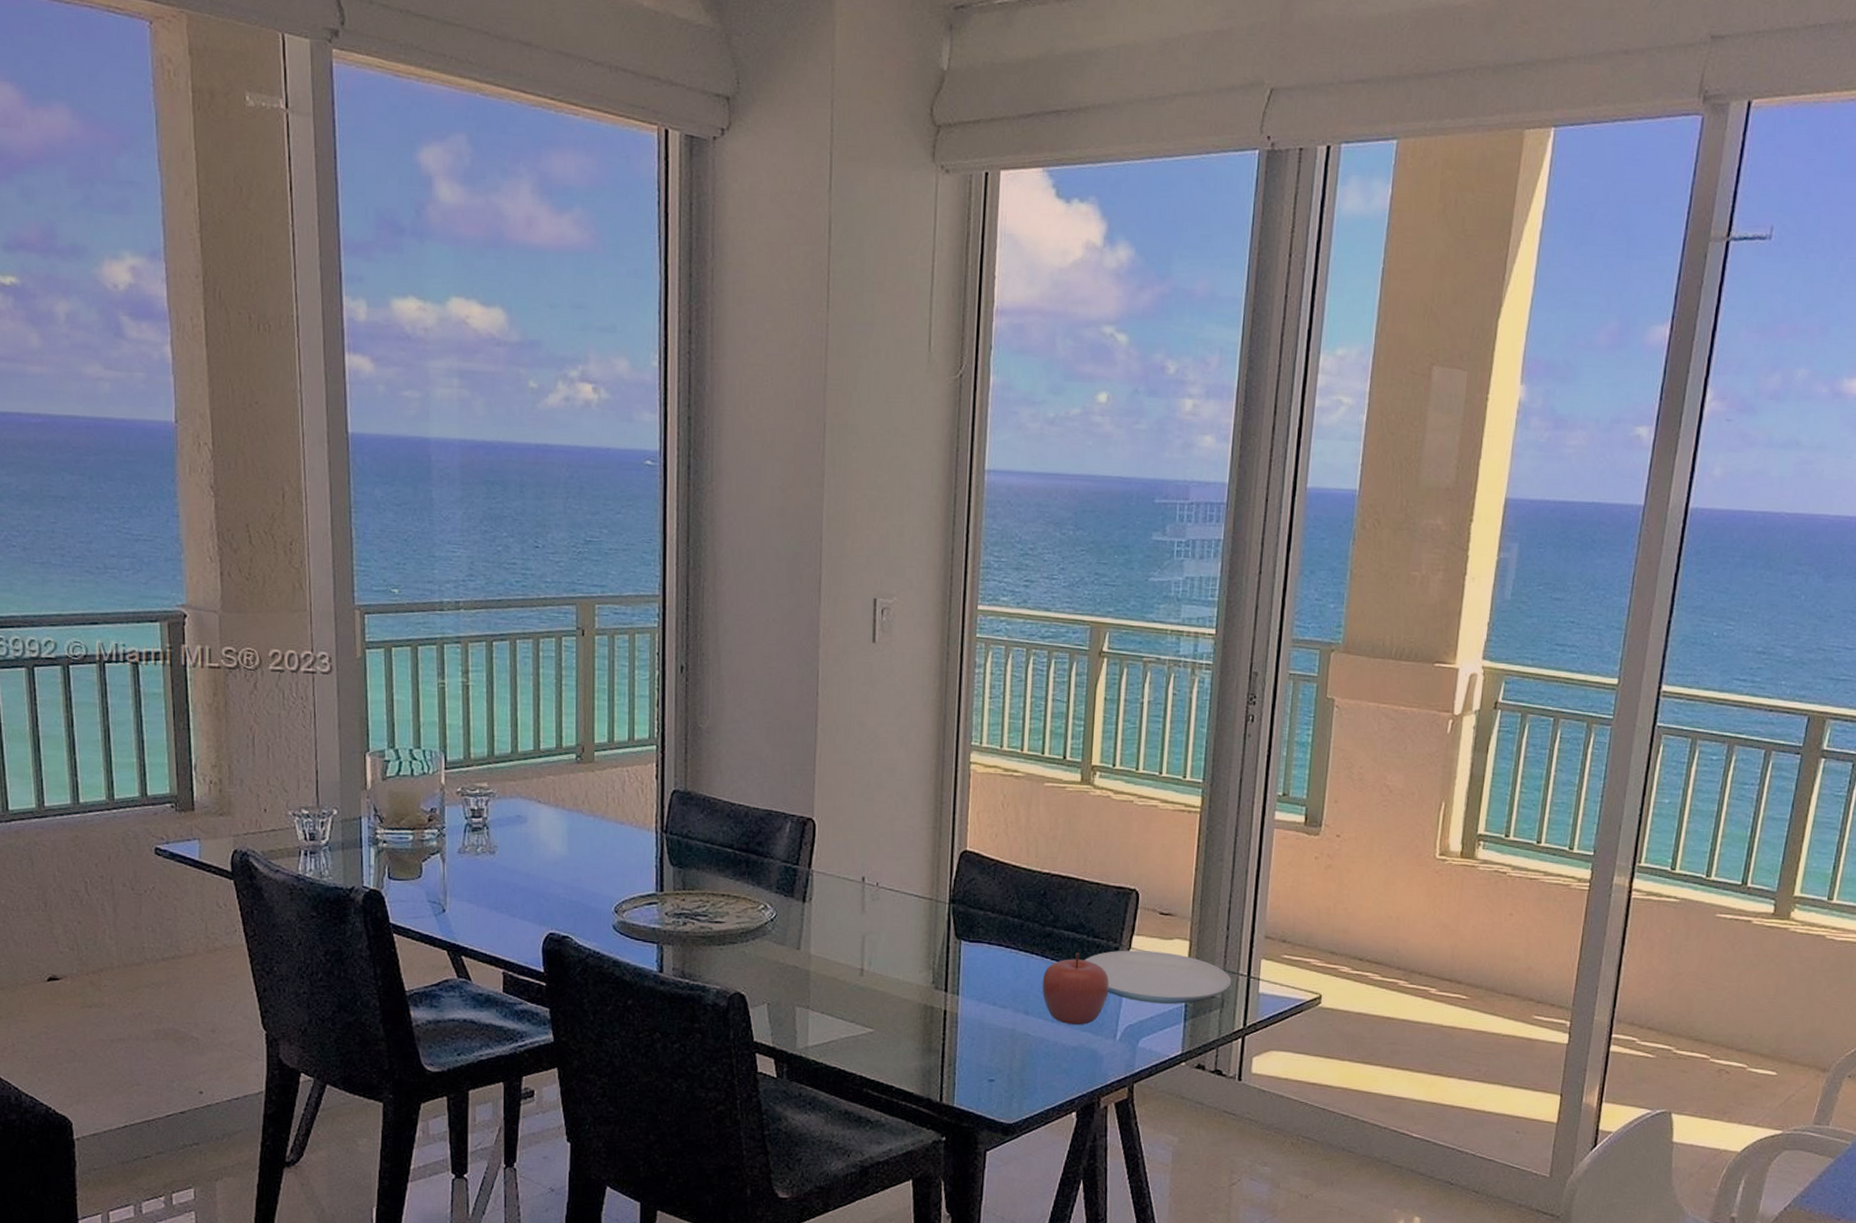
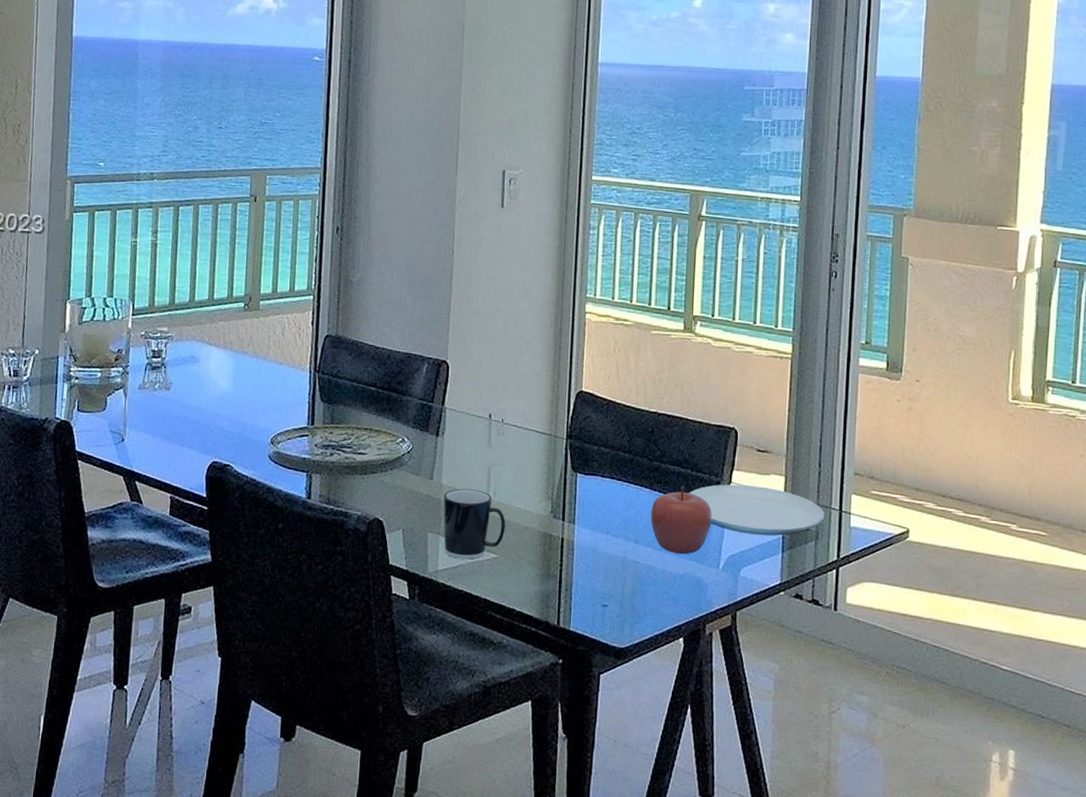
mug: none [812,959,882,1035] -> present [443,488,506,560]

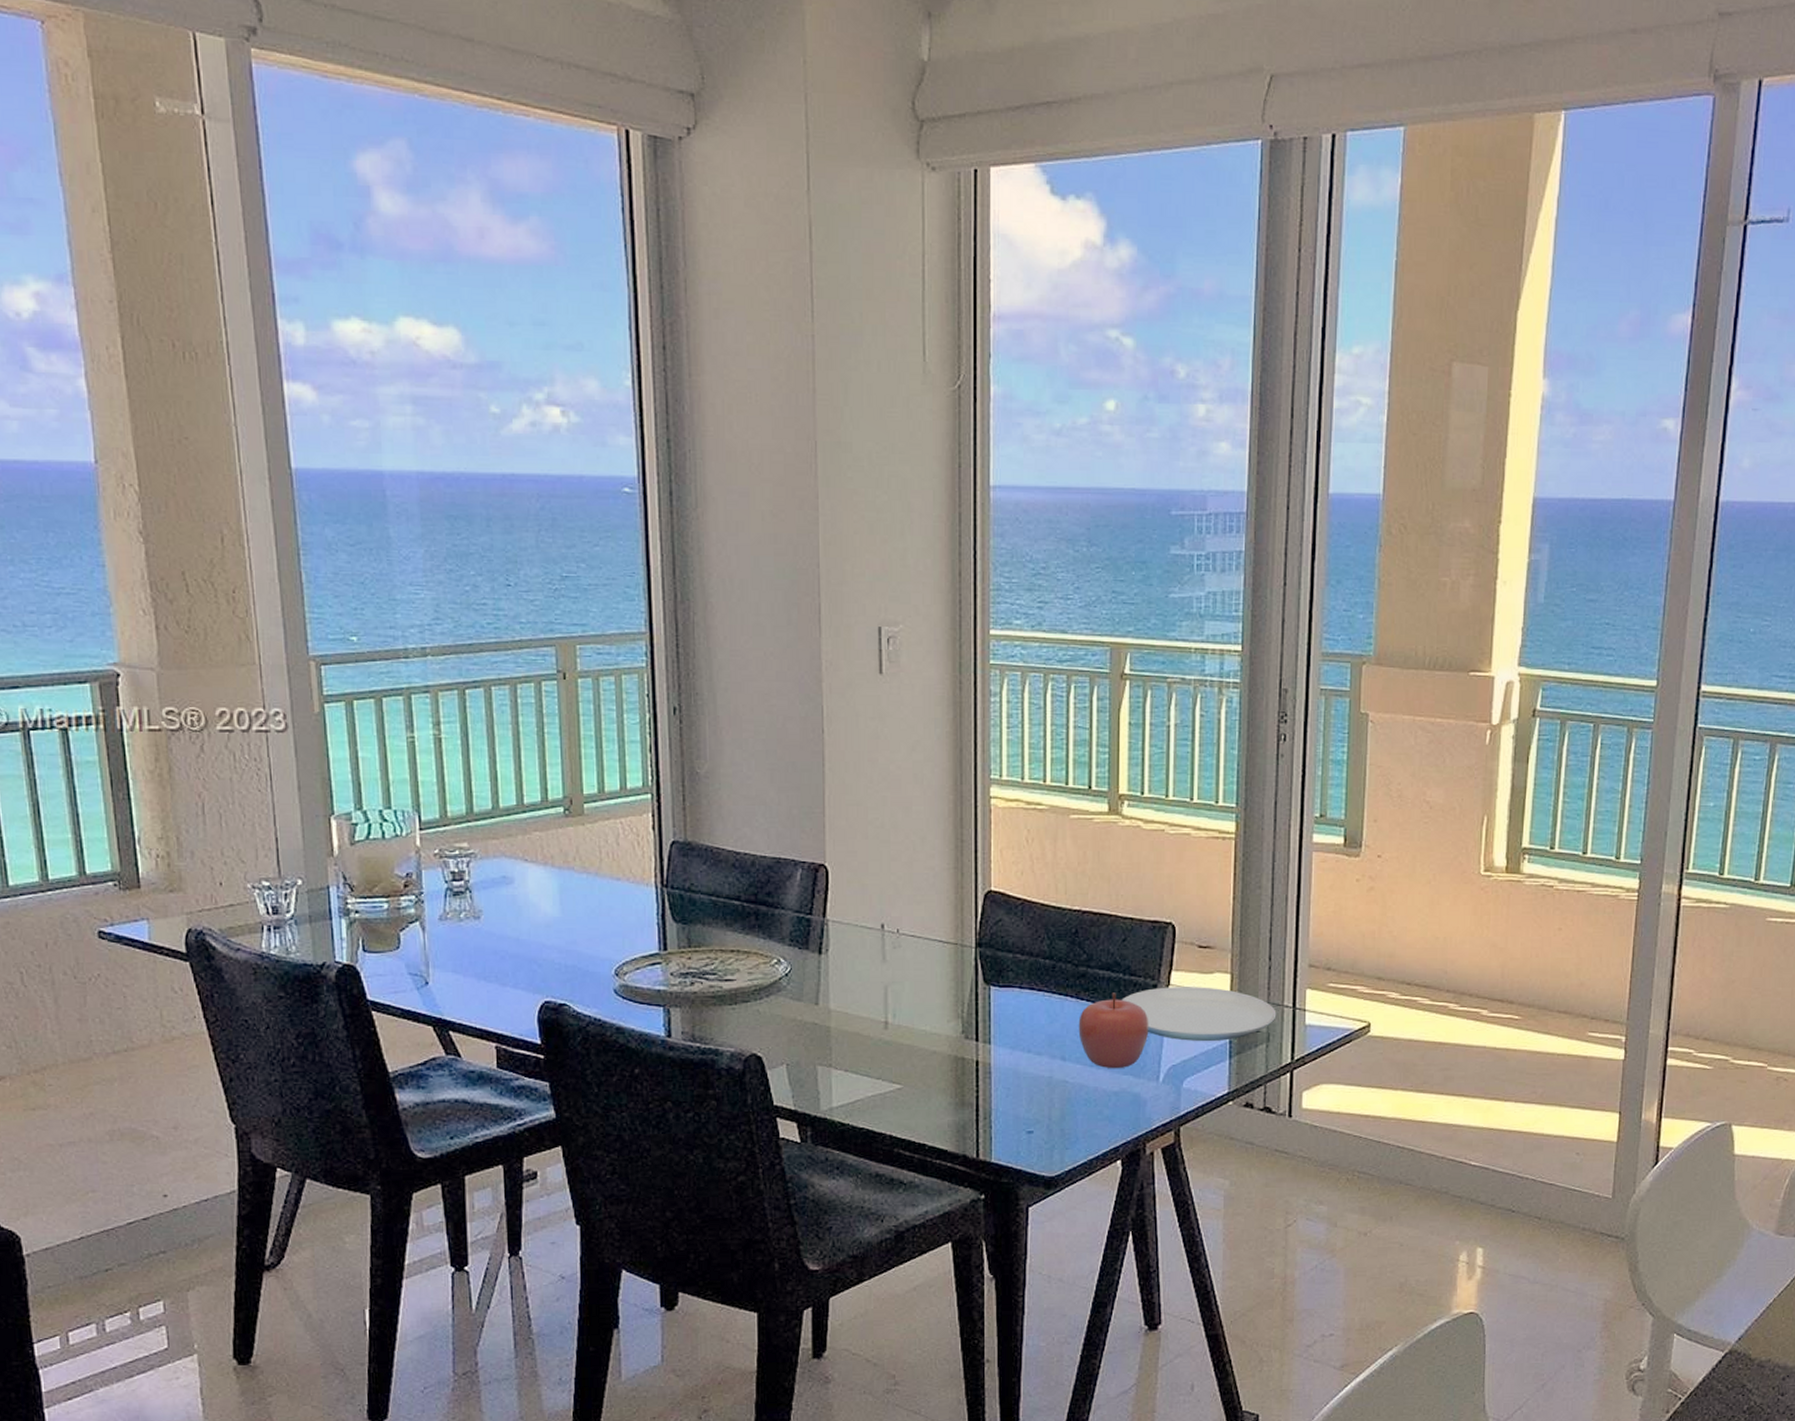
mug: present [443,488,506,560] -> none [833,1012,909,1093]

